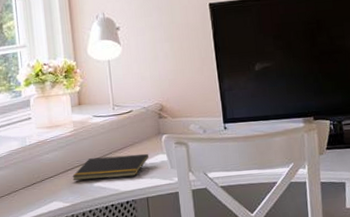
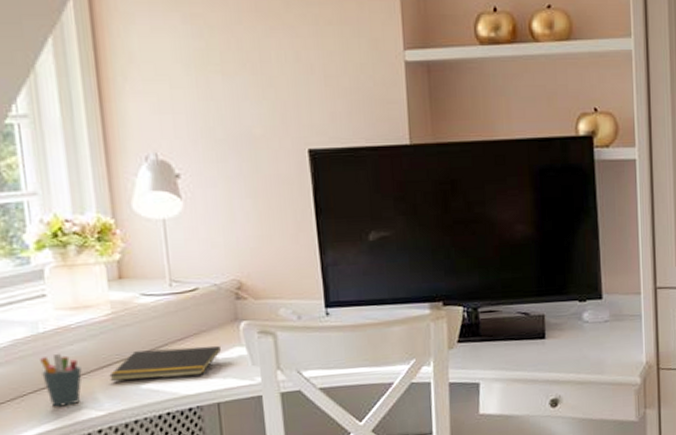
pen holder: none [27,160,54,200] -> present [40,353,82,407]

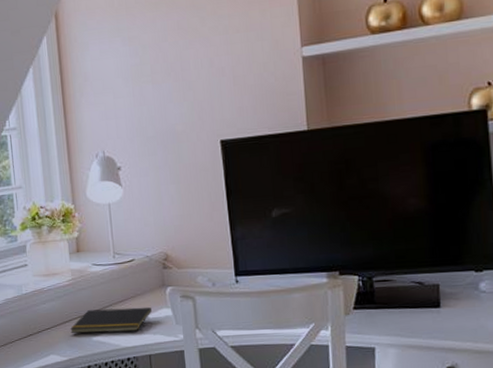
pen holder: present [40,353,82,407] -> none [23,310,51,352]

